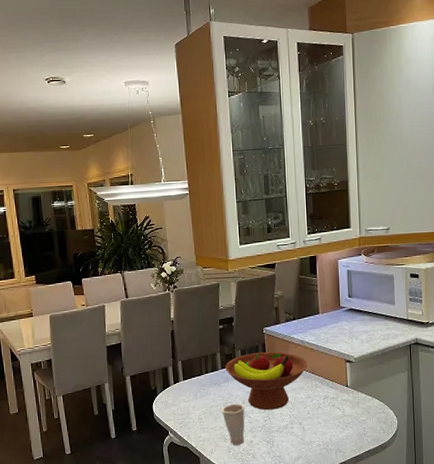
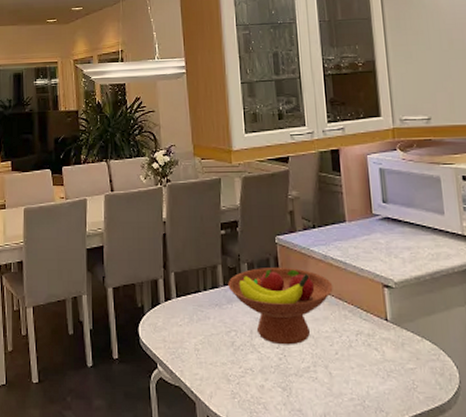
cup: present [222,403,245,445] -> none [224,333,254,389]

